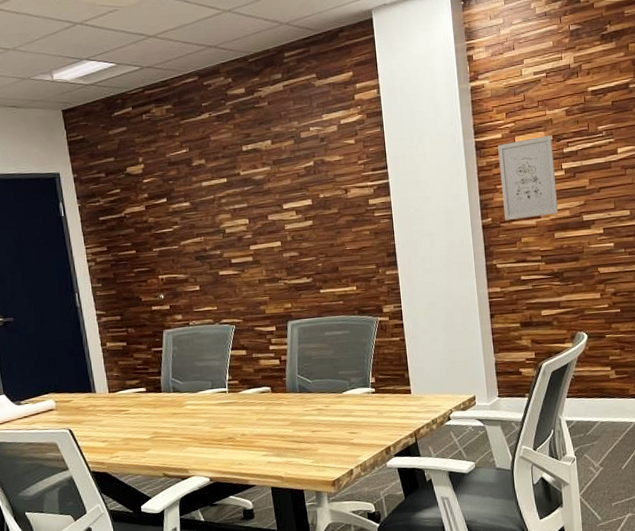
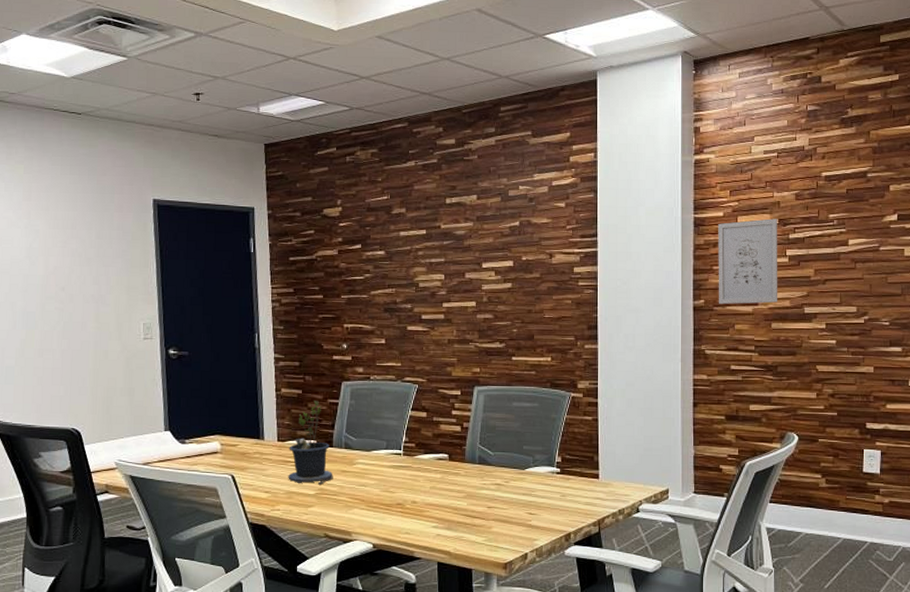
potted plant: none [120,350,166,430] -> present [288,401,333,485]

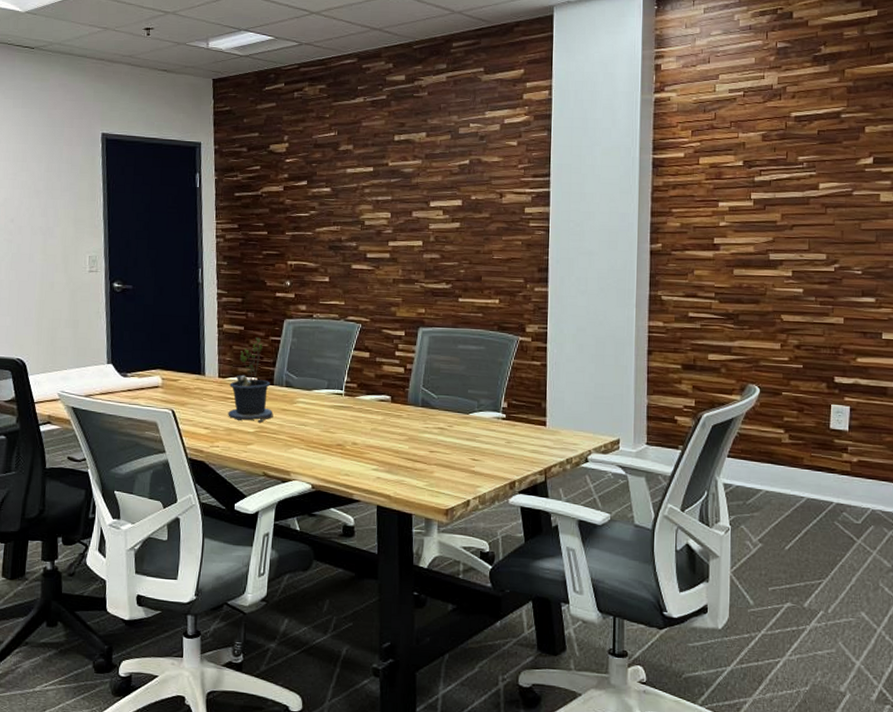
wall art: present [718,219,778,305] -> none [677,160,742,249]

